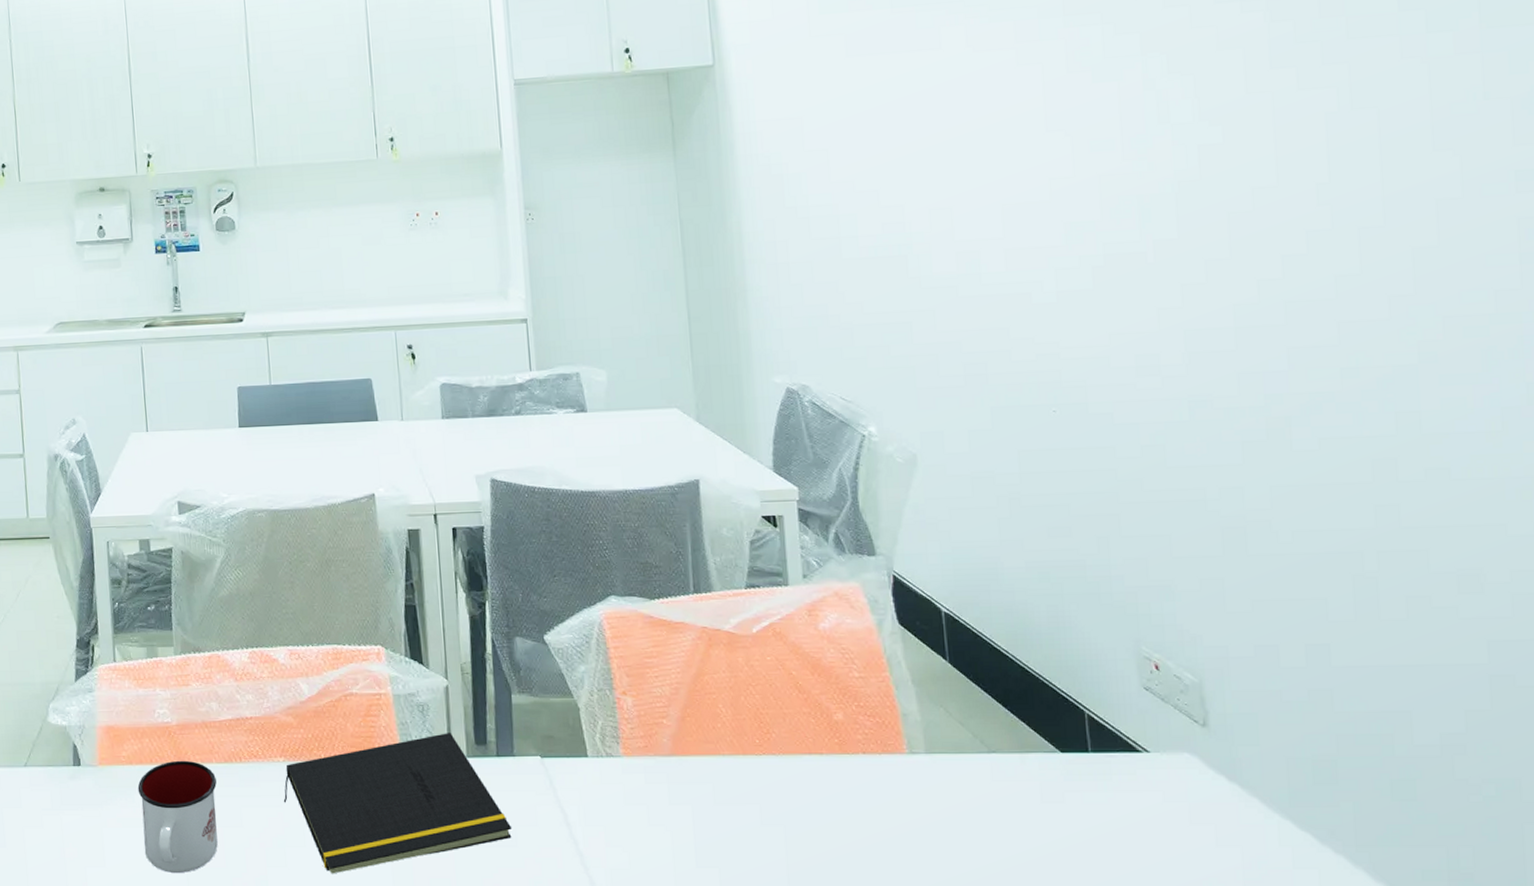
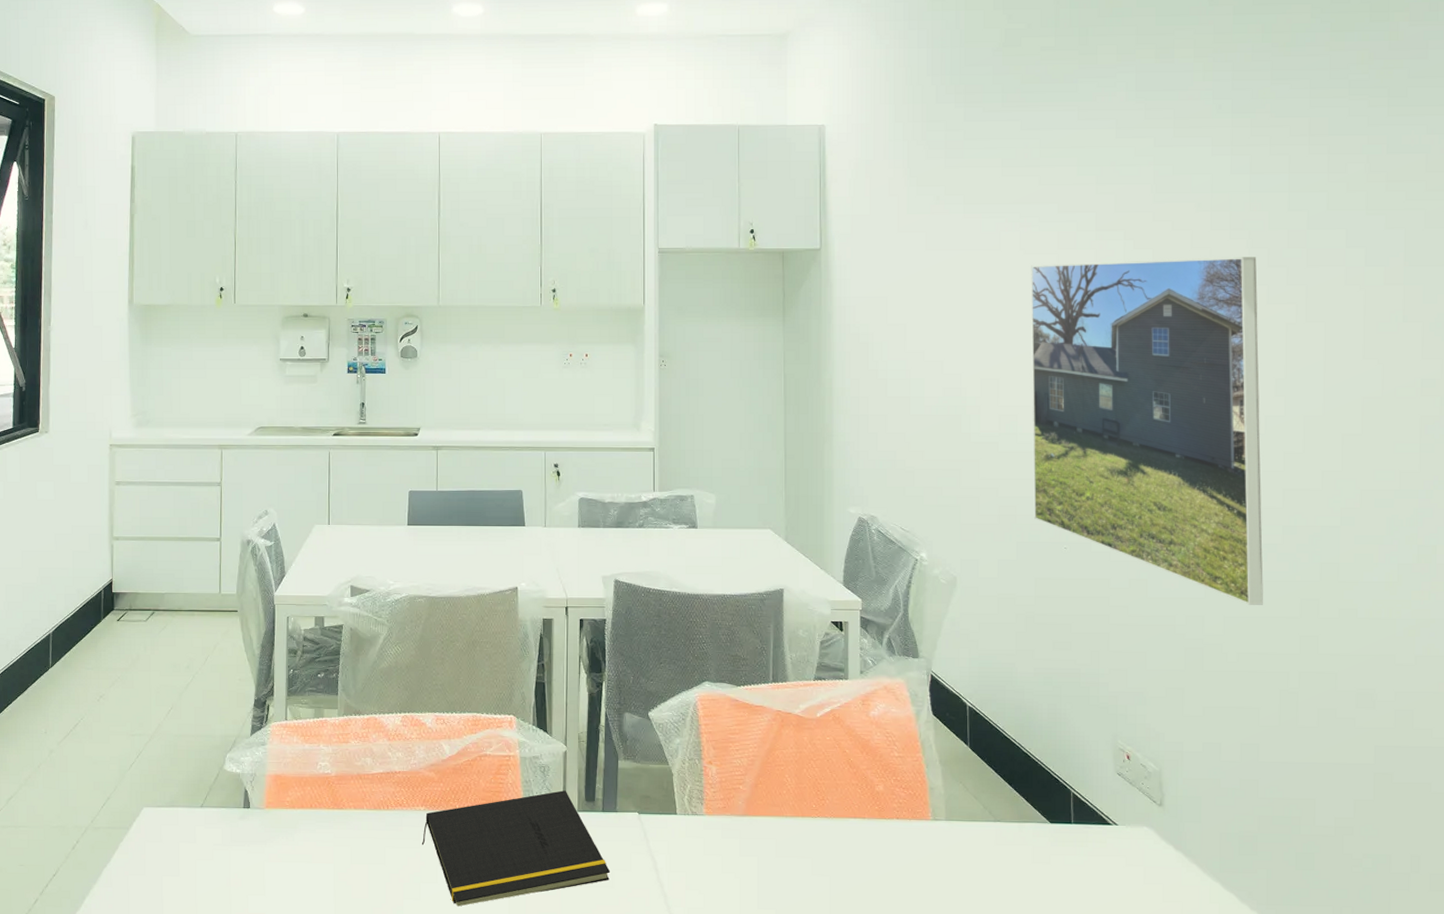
mug: present [137,760,218,873] -> none [298,806,366,902]
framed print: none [983,32,1321,470] -> present [1031,257,1263,605]

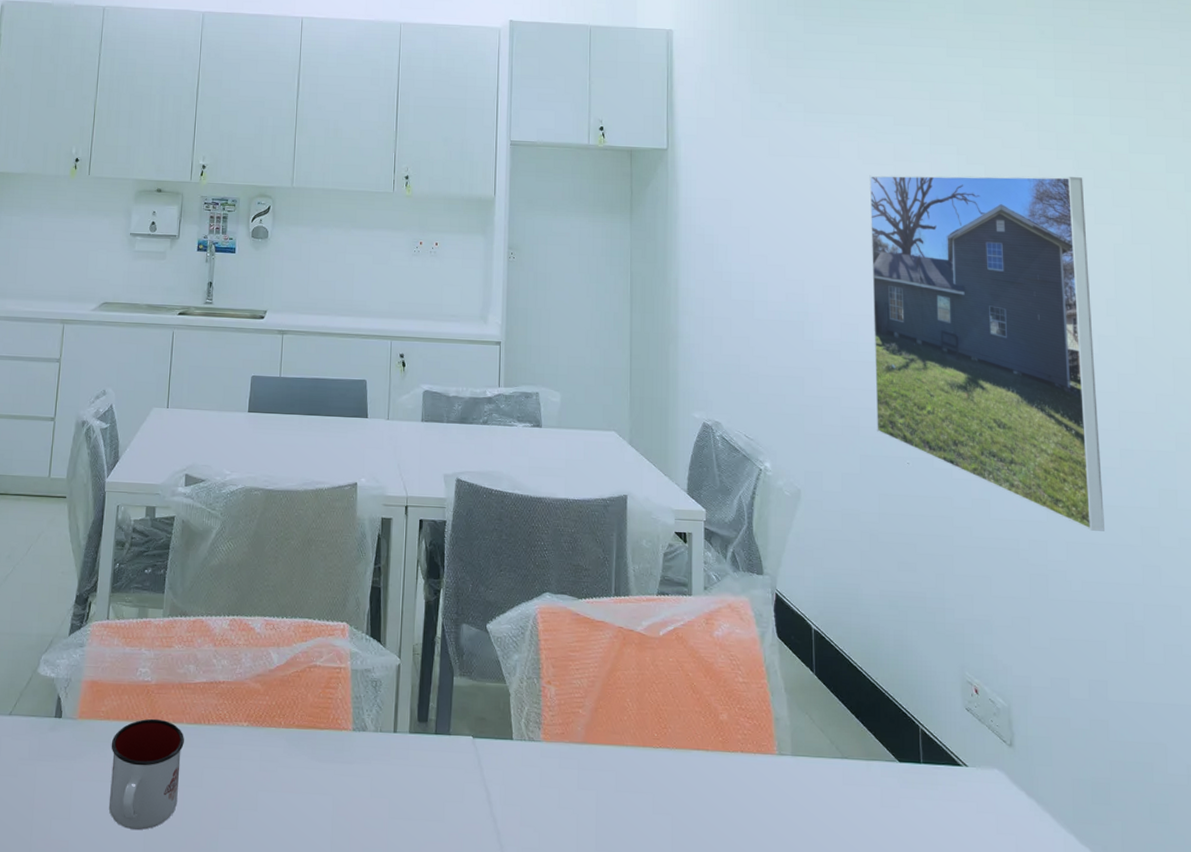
mug: none [298,806,366,902] -> present [108,718,184,830]
notepad: present [421,790,611,907] -> none [242,708,442,839]

